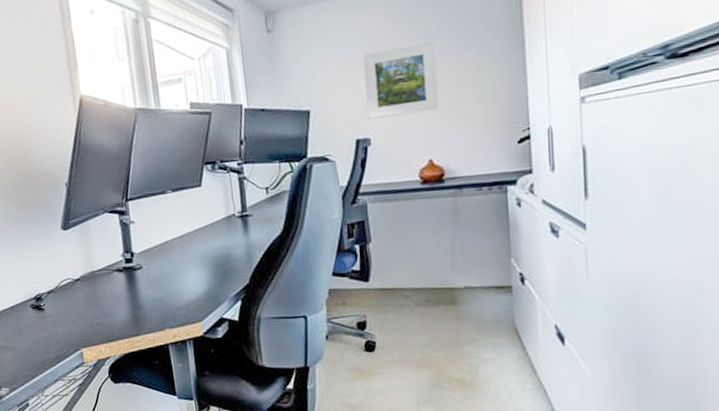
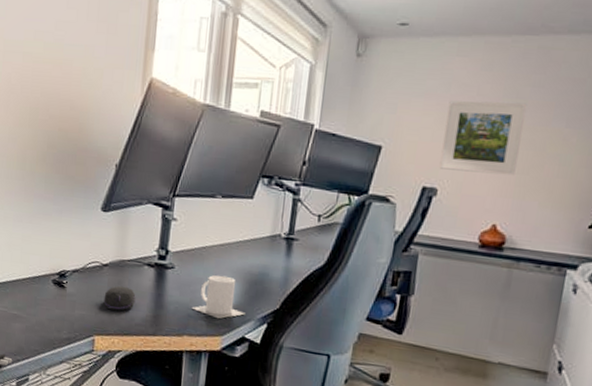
computer mouse: none [82,295,113,321] -> present [103,285,136,312]
mug: none [167,264,219,307] -> present [191,275,245,319]

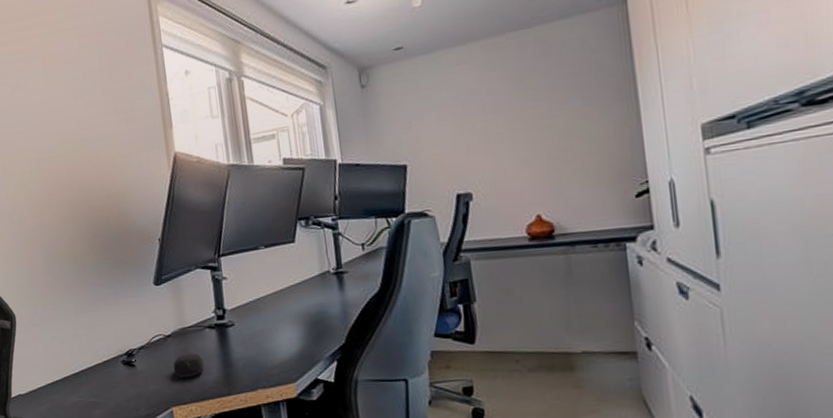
mug: present [191,275,245,319] -> none [259,322,313,366]
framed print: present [439,100,528,176] -> none [461,92,546,174]

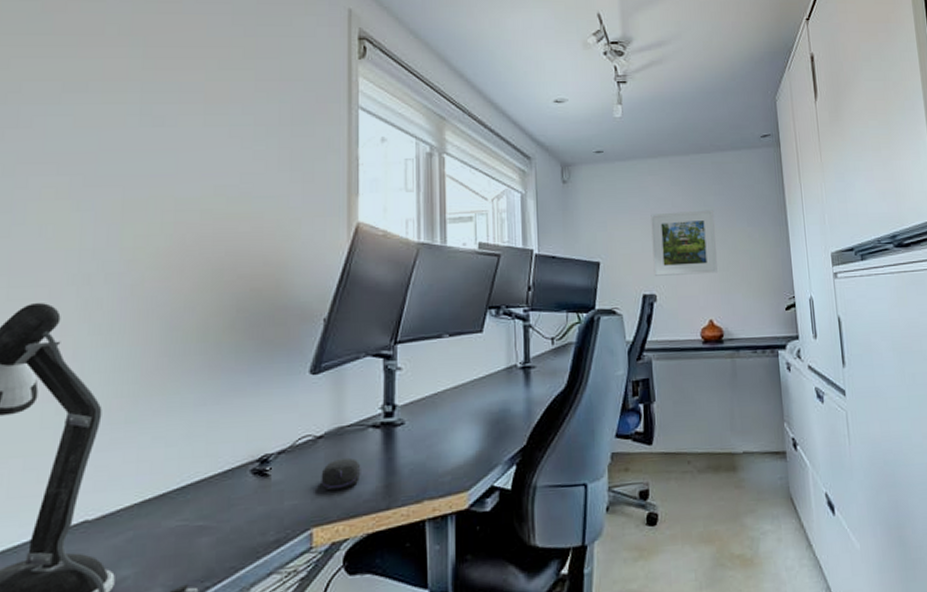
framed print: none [461,92,546,174] -> present [651,209,718,276]

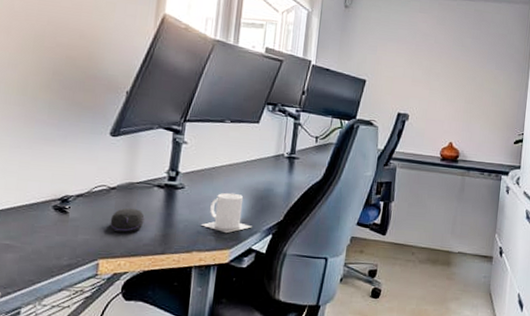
mug: none [429,420,491,472] -> present [201,192,252,234]
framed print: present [651,209,718,276] -> none [410,46,470,105]

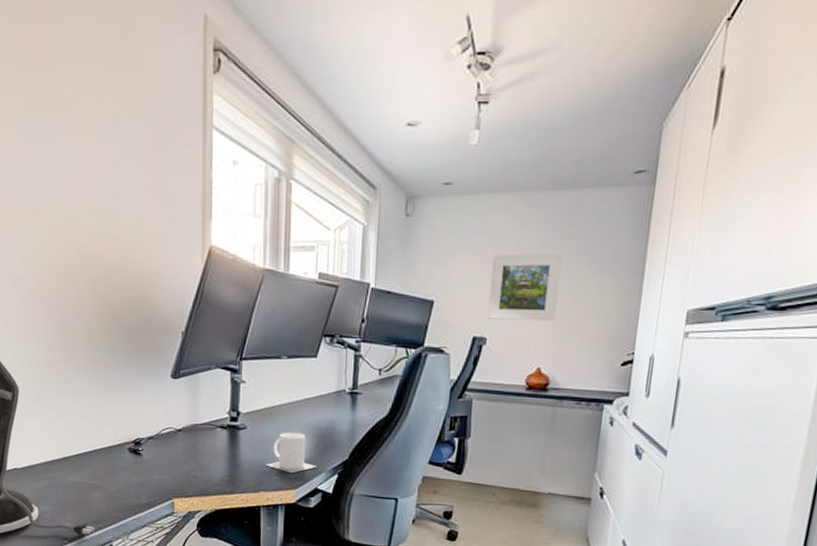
computer mouse: present [110,207,145,233] -> none [180,449,211,474]
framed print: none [410,46,470,105] -> present [487,253,563,322]

